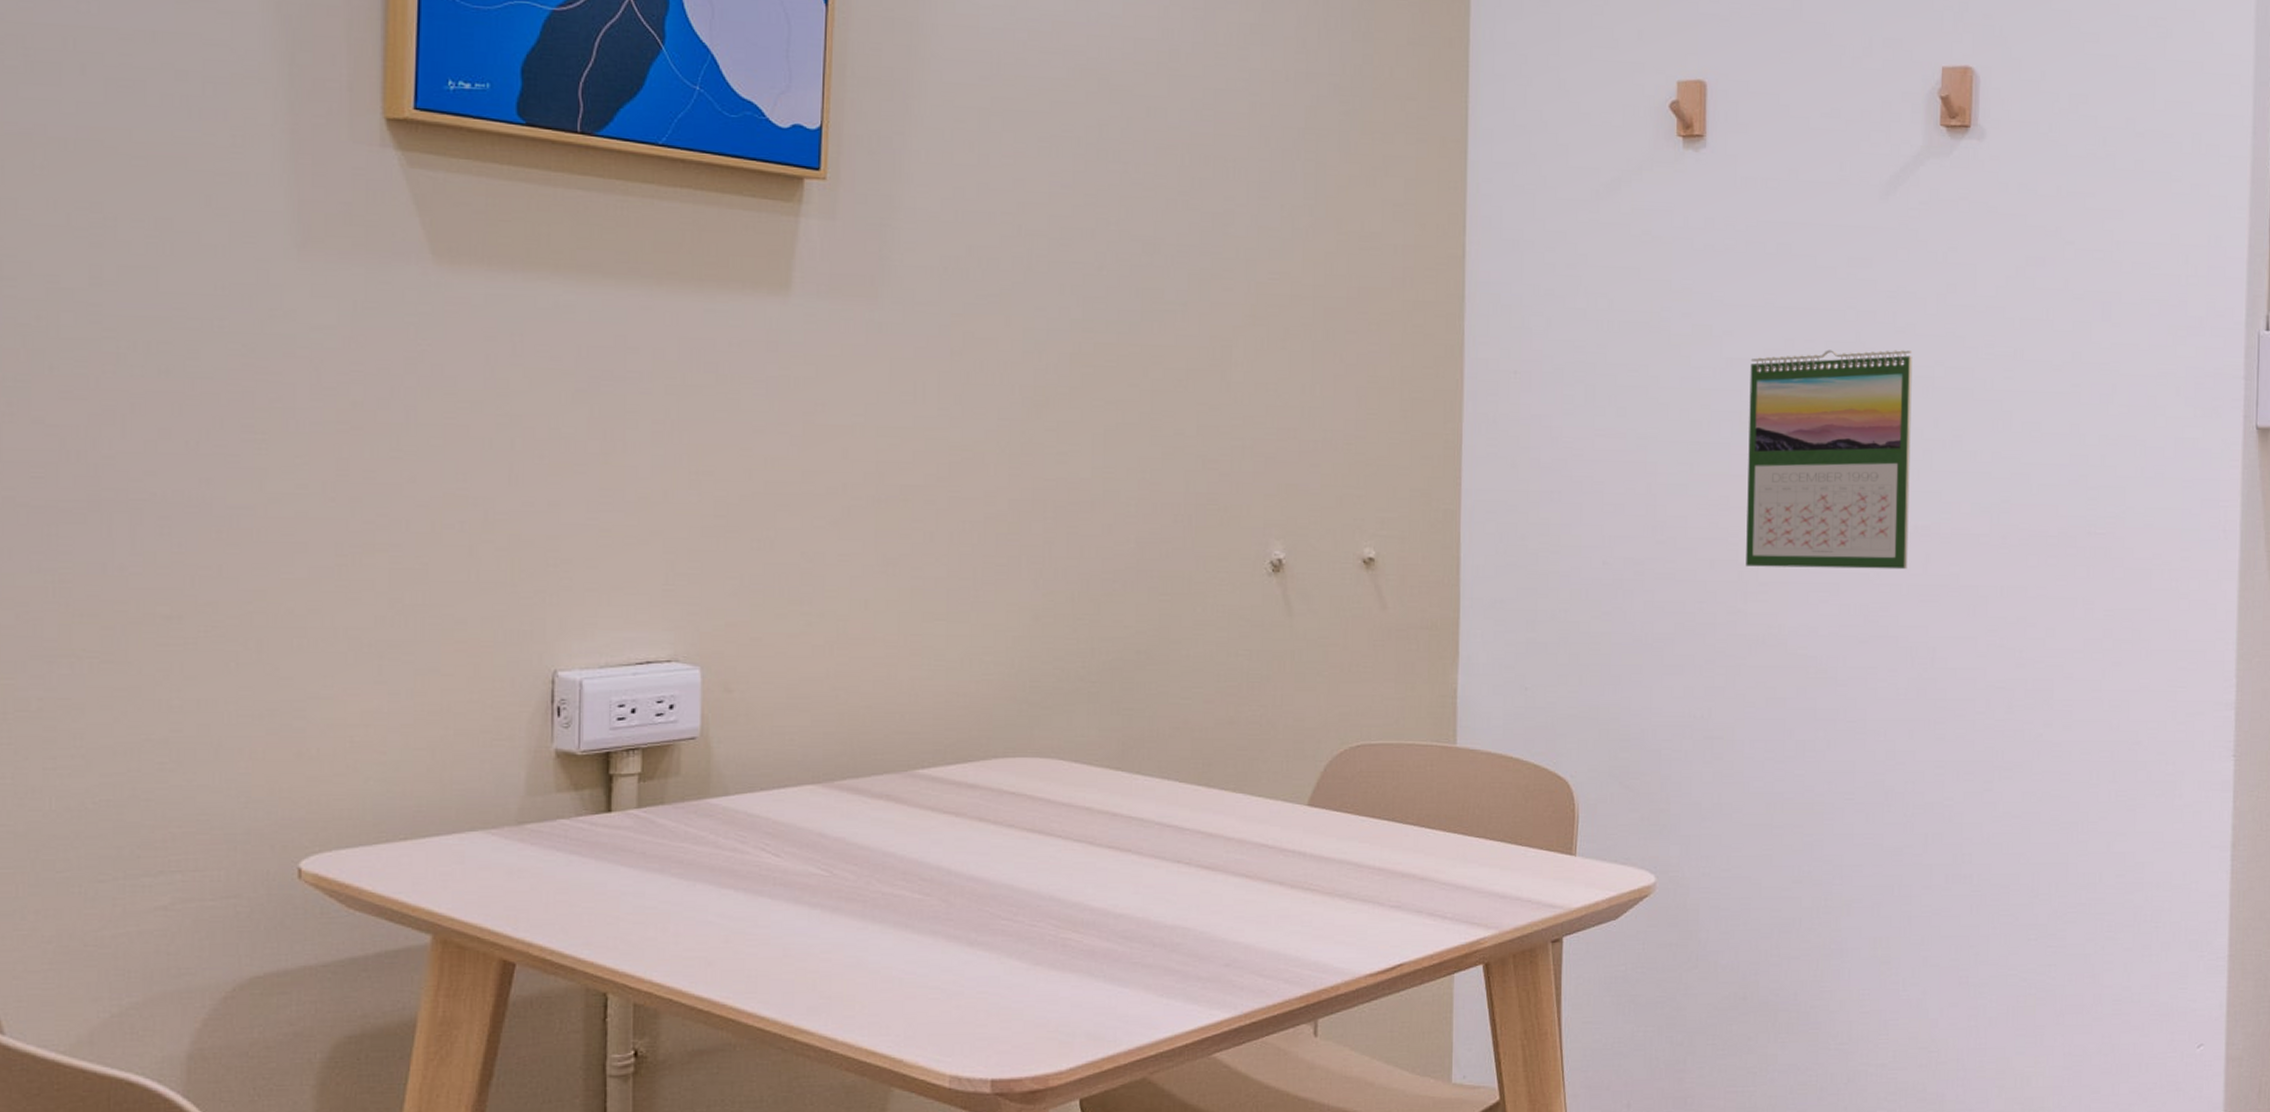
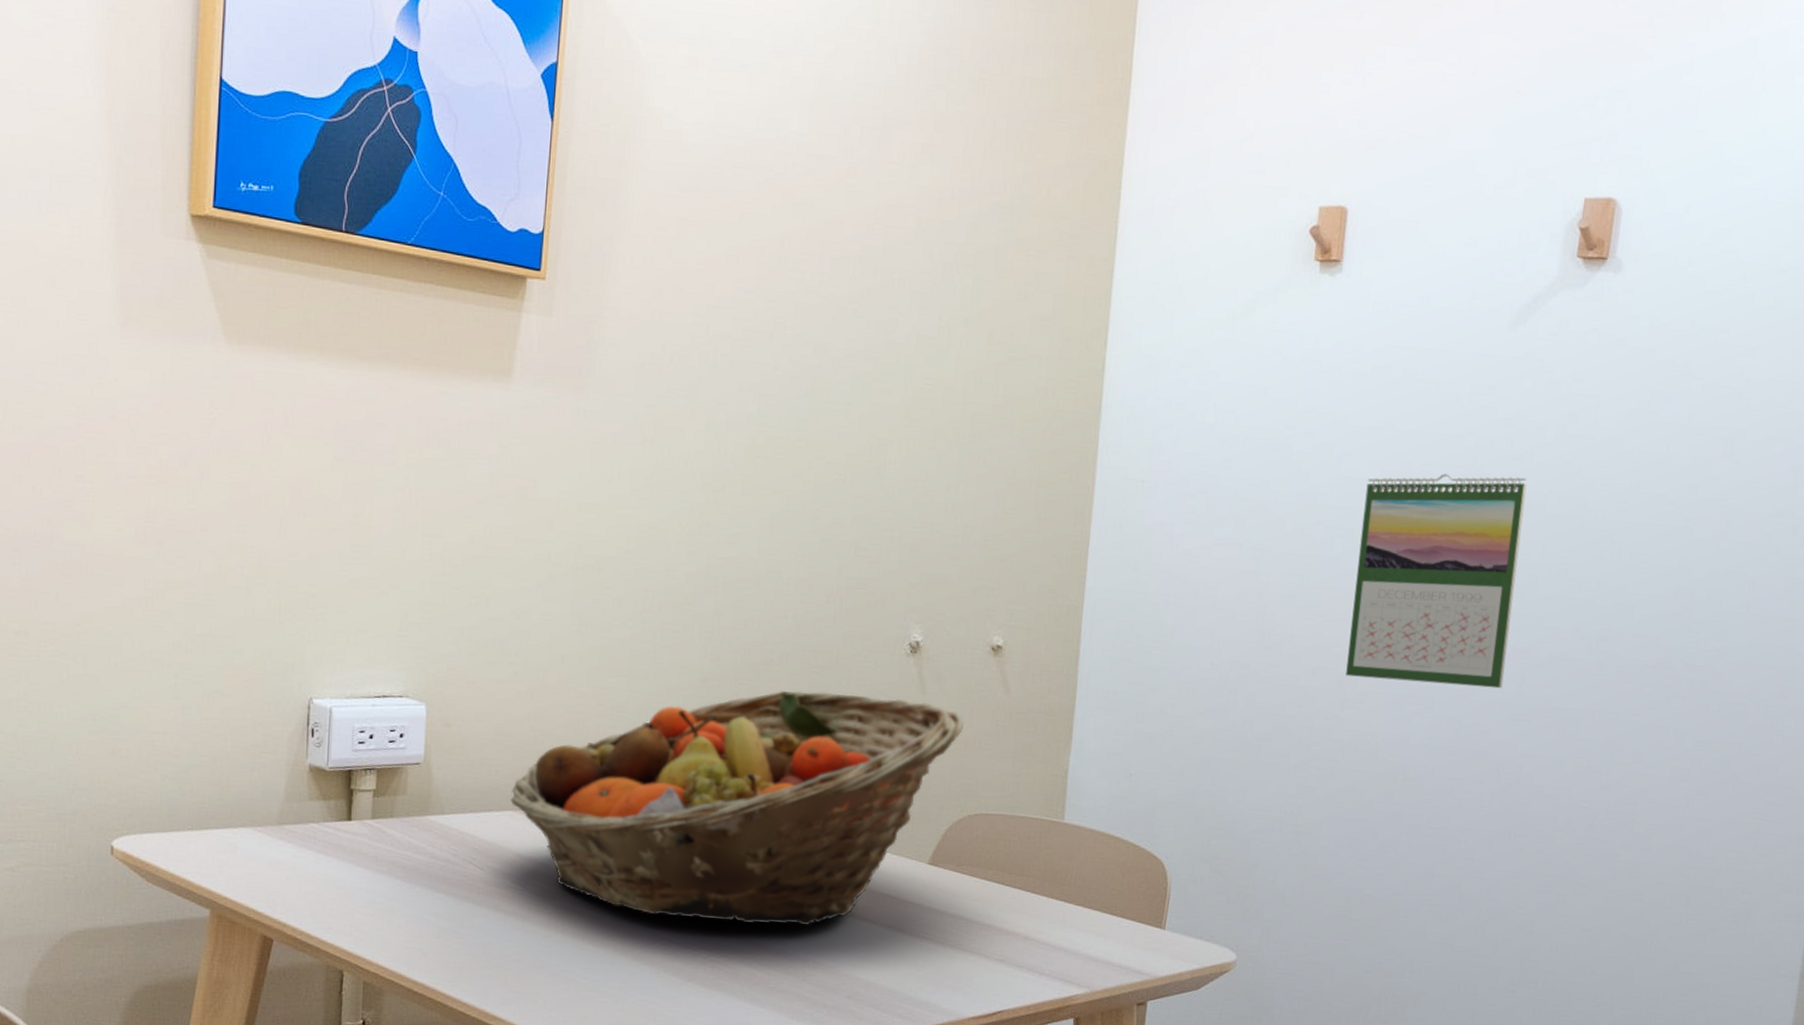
fruit basket: none [810,622,1337,892] -> present [510,691,963,926]

